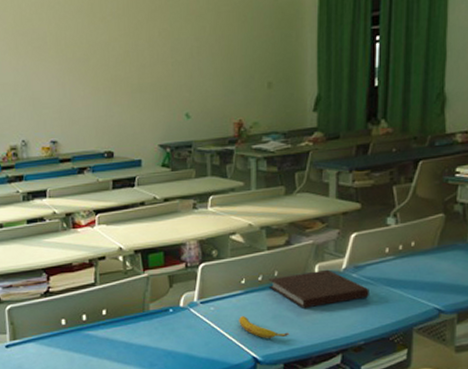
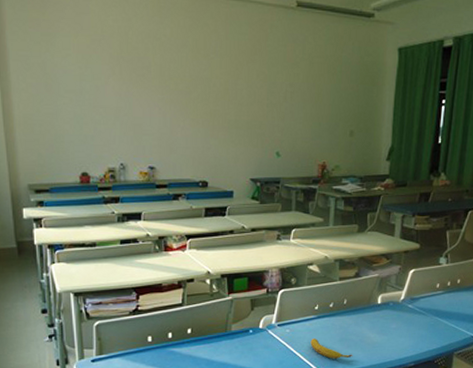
notebook: present [268,269,369,309] -> none [338,300,421,333]

